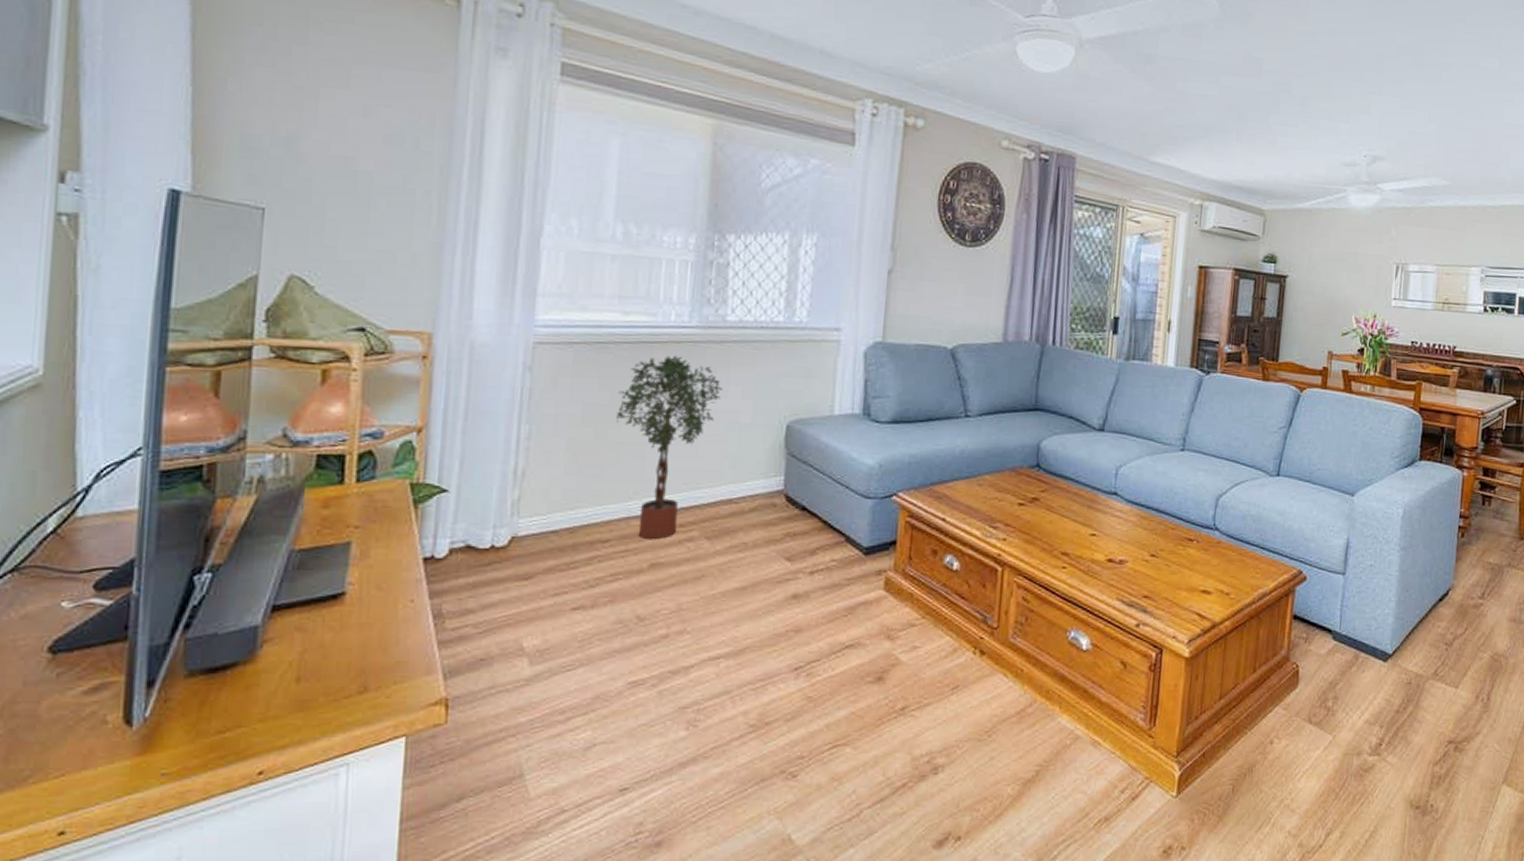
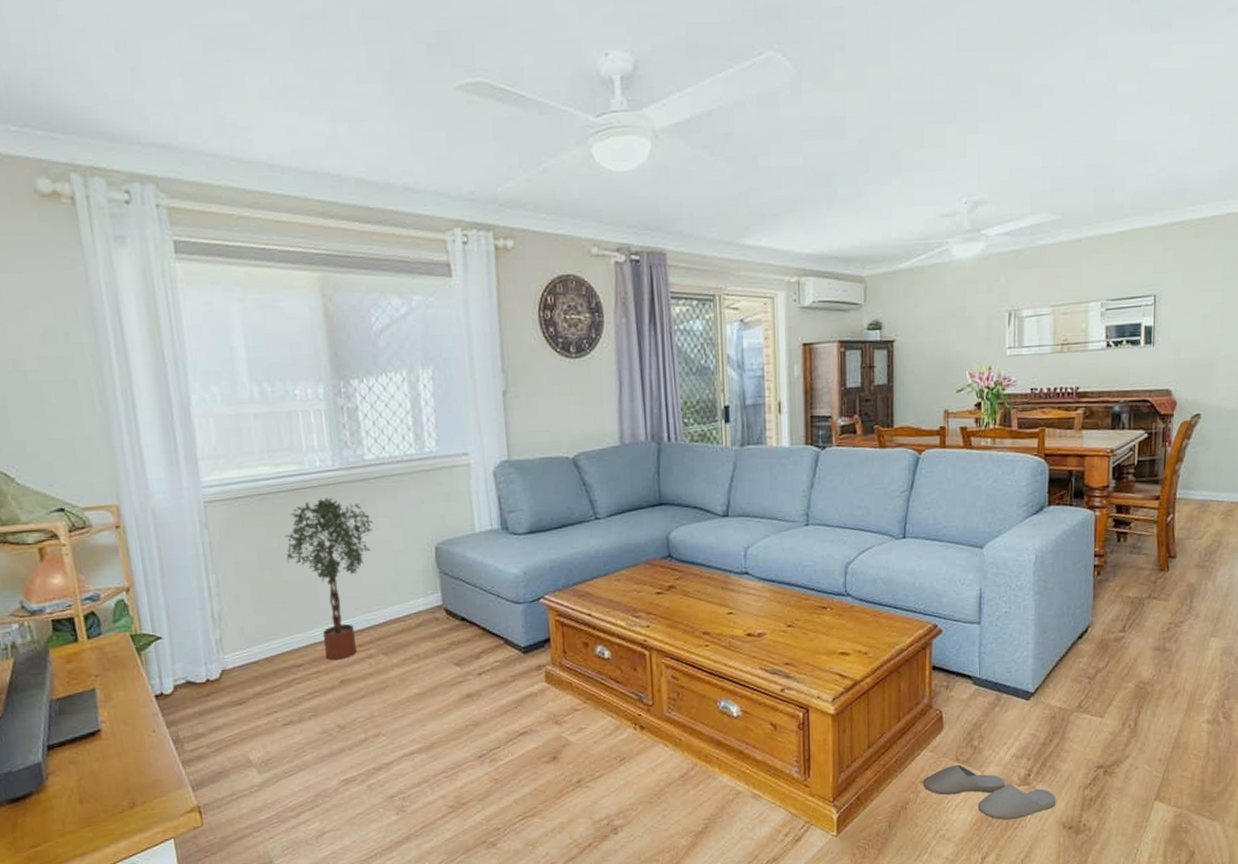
slippers: none [1271,726,1406,793] -> present [922,764,1056,820]

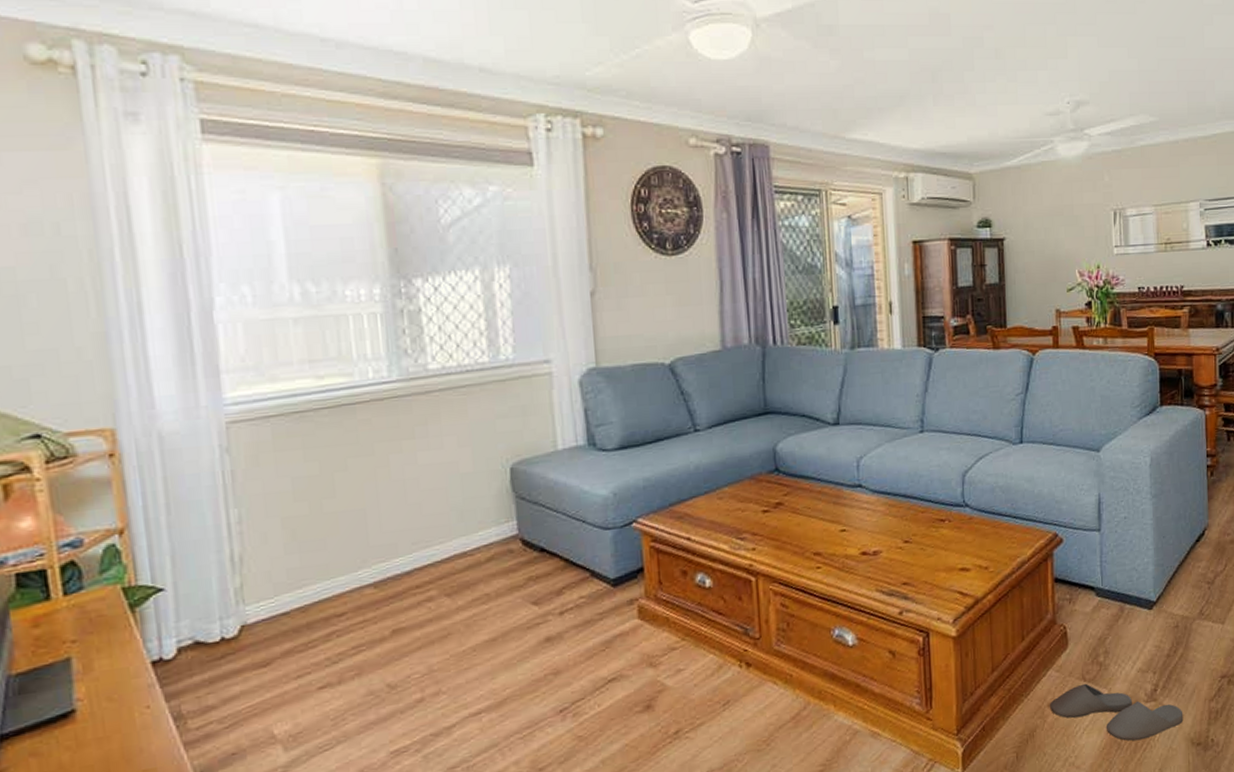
potted tree: present [283,497,373,661] -> none [325,413,437,606]

